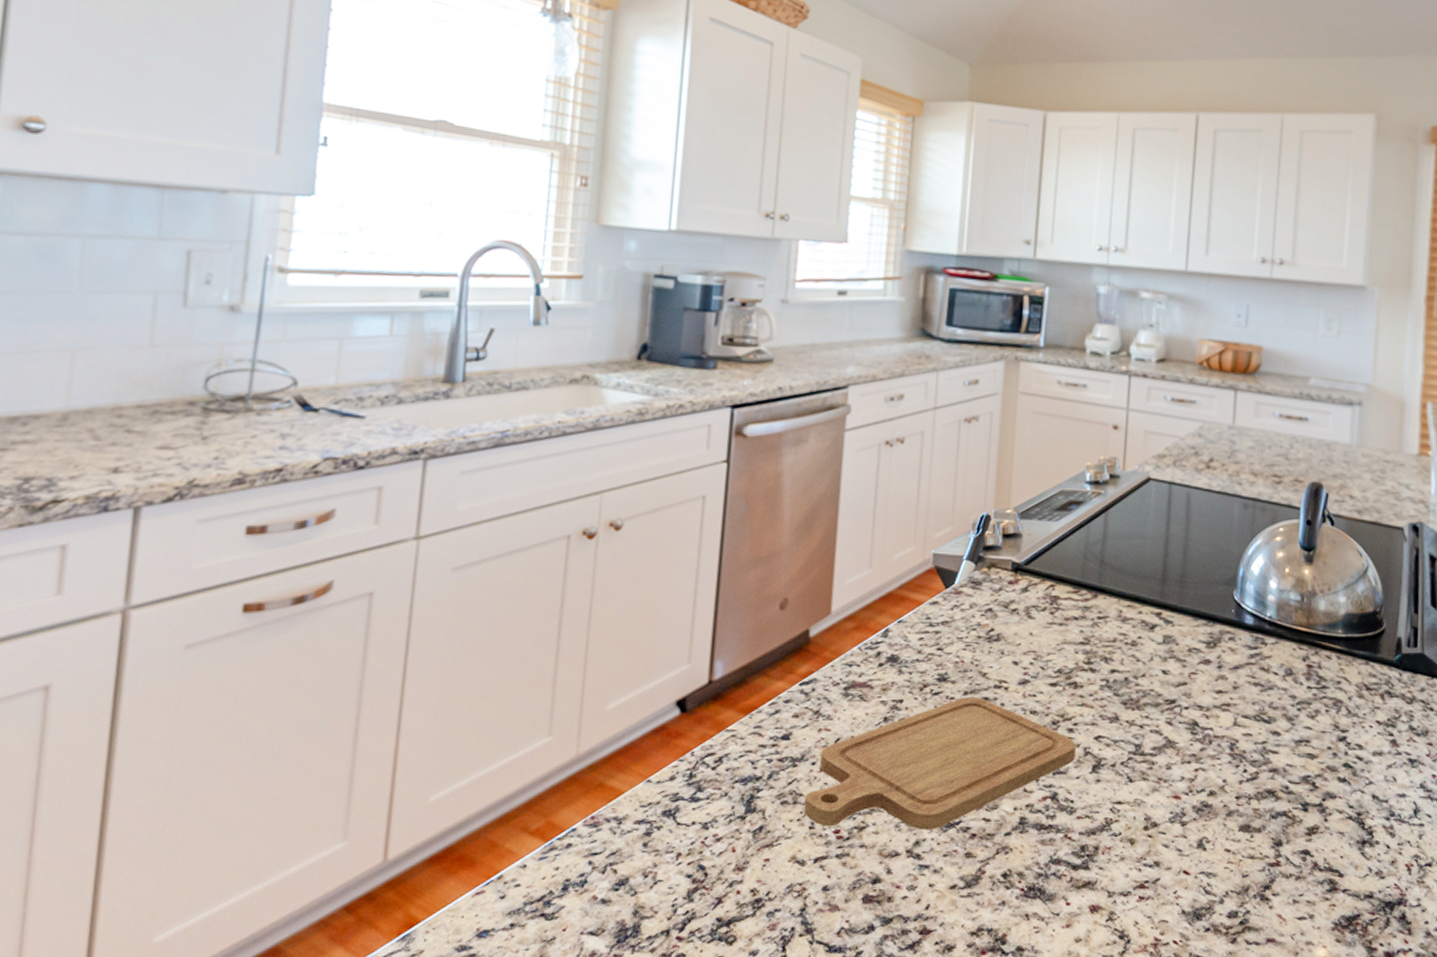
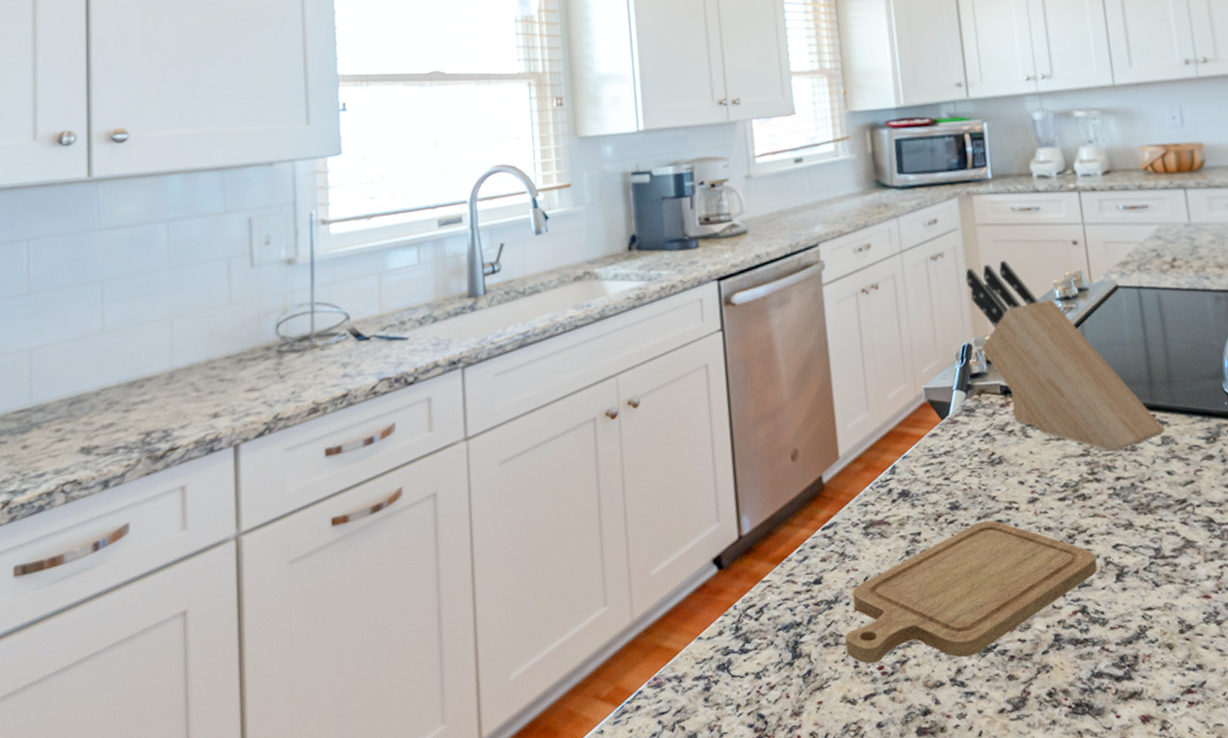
knife block: none [997,433,1168,645] -> present [965,260,1165,452]

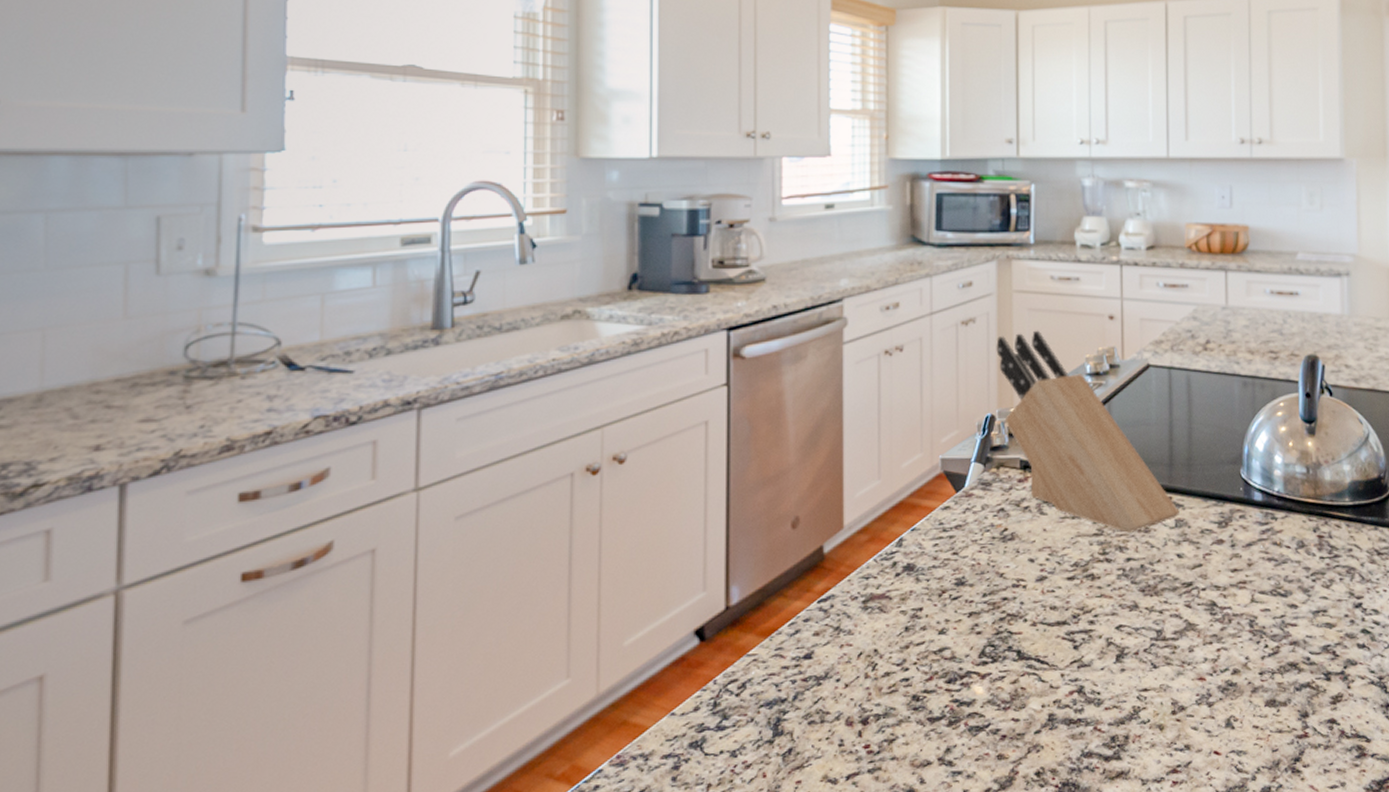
chopping board: present [845,520,1097,664] -> none [832,597,1098,743]

